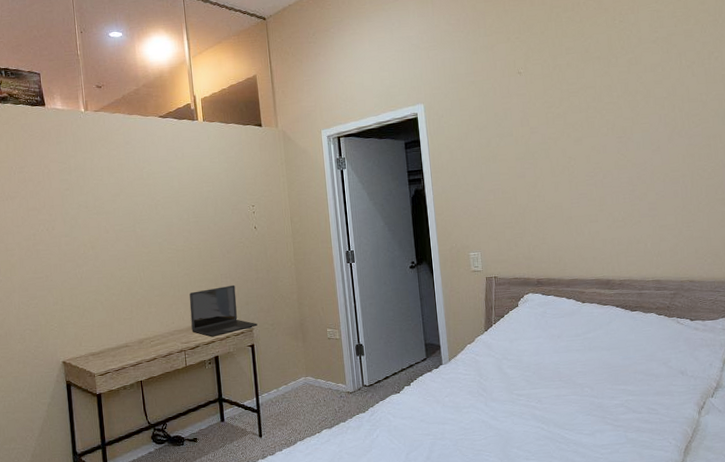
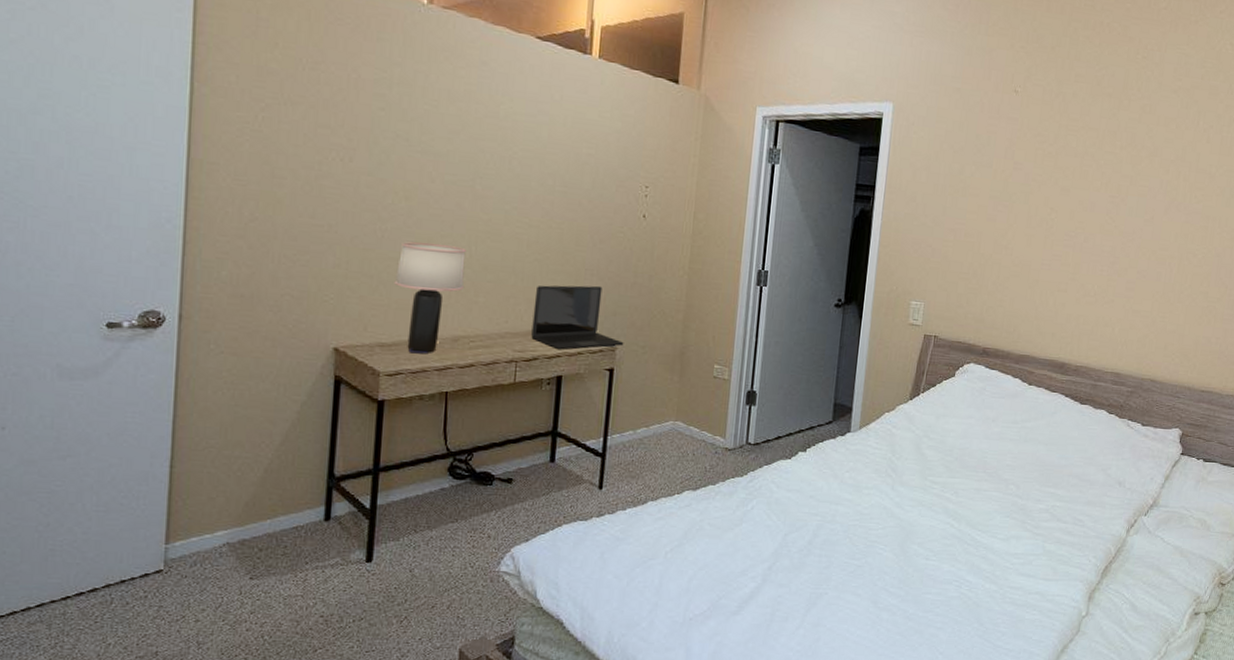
table lamp: none [94,275,141,357] -> present [394,241,466,354]

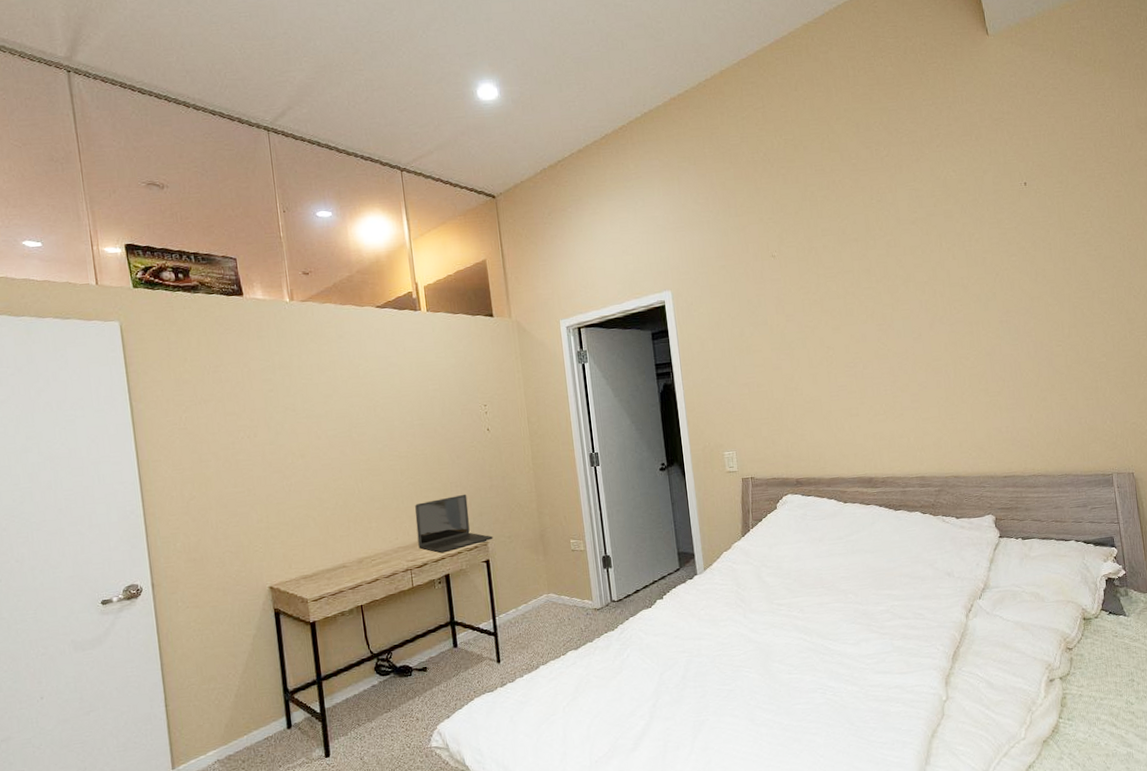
table lamp: present [394,241,466,354] -> none [305,485,359,579]

